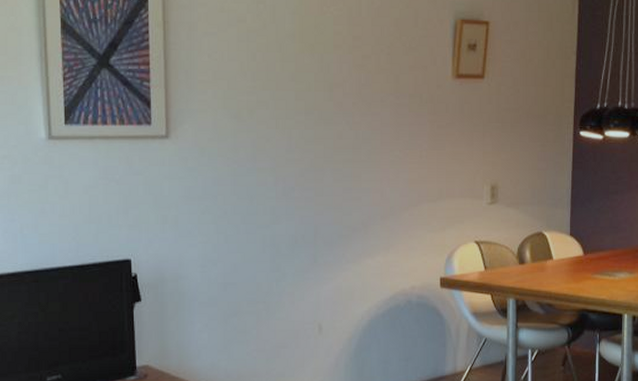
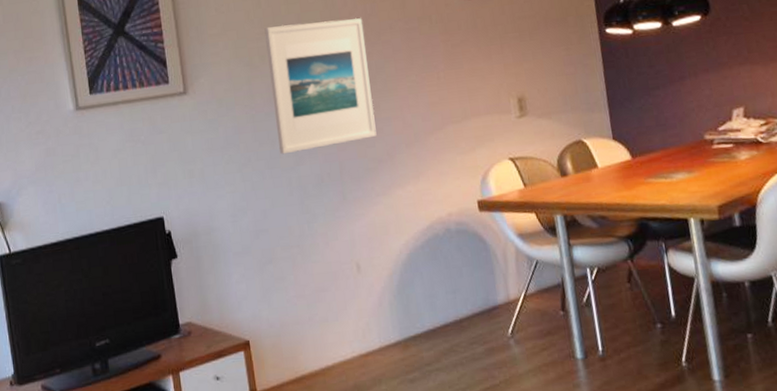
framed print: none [256,81,356,212] -> present [264,17,377,155]

